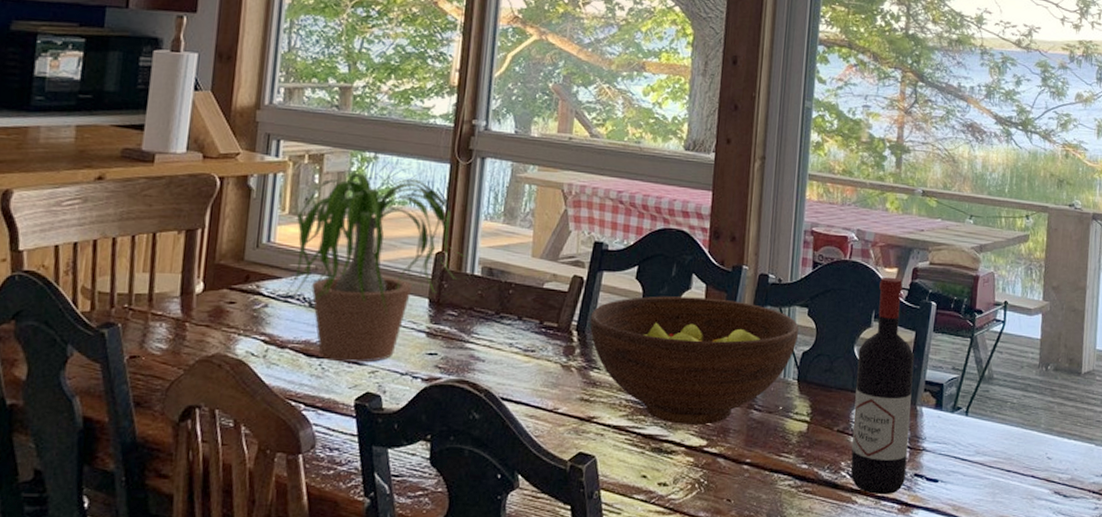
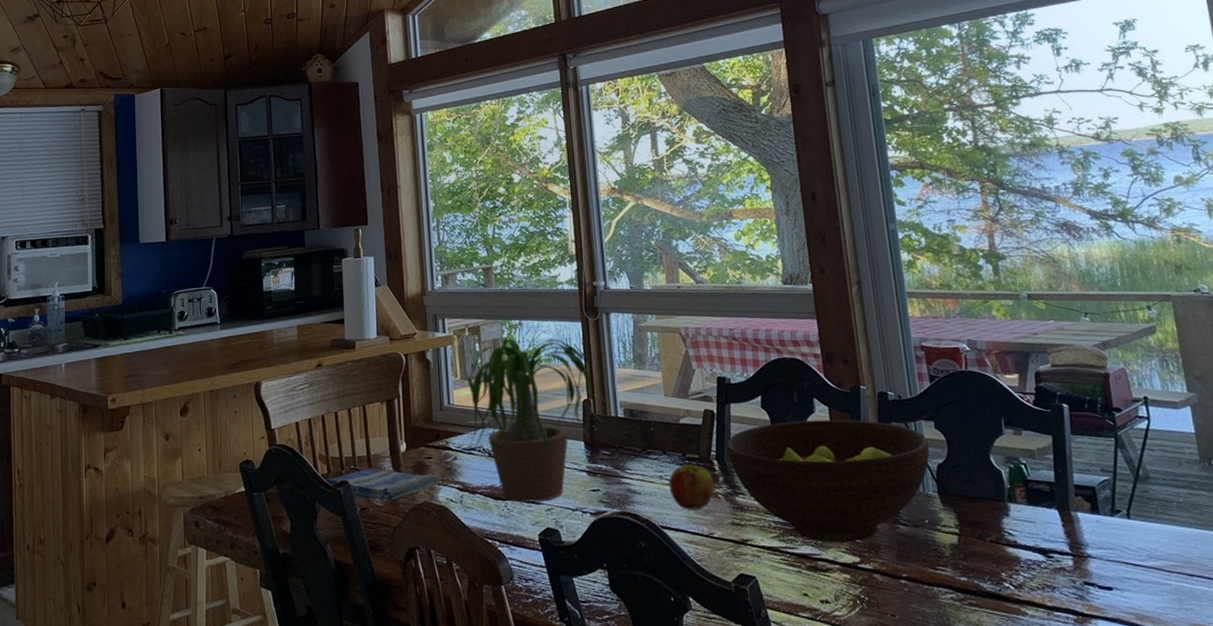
dish towel: none [86,309,240,349] -> present [325,468,439,501]
apple: none [518,333,570,383] -> present [668,464,715,510]
wine bottle: present [850,277,915,495] -> none [995,383,1075,606]

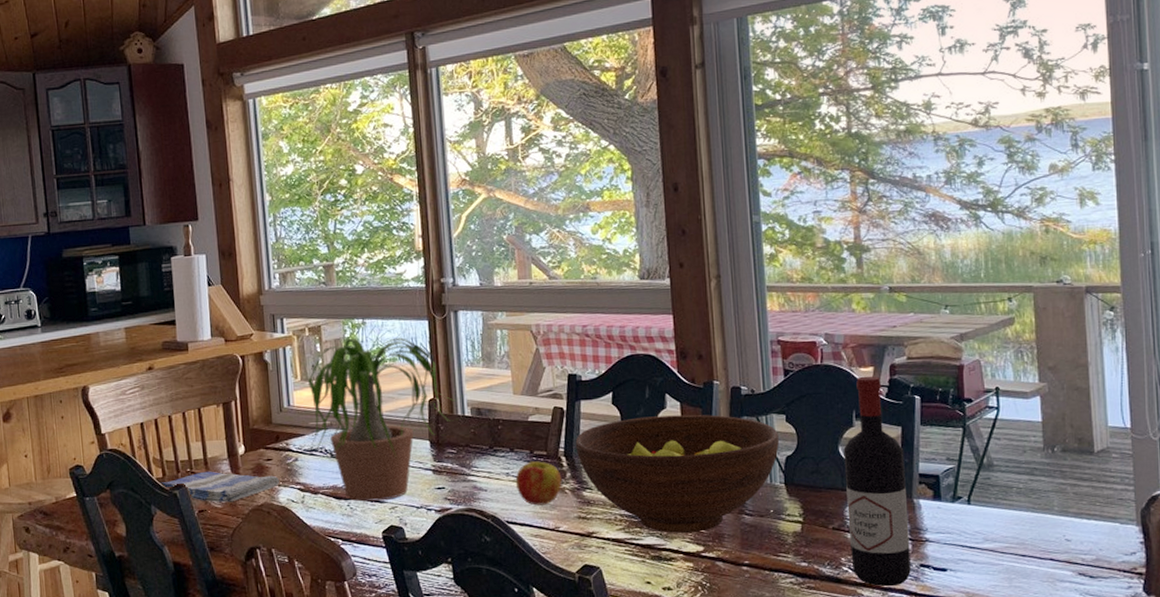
wine bottle: none [995,383,1075,606] -> present [843,376,911,587]

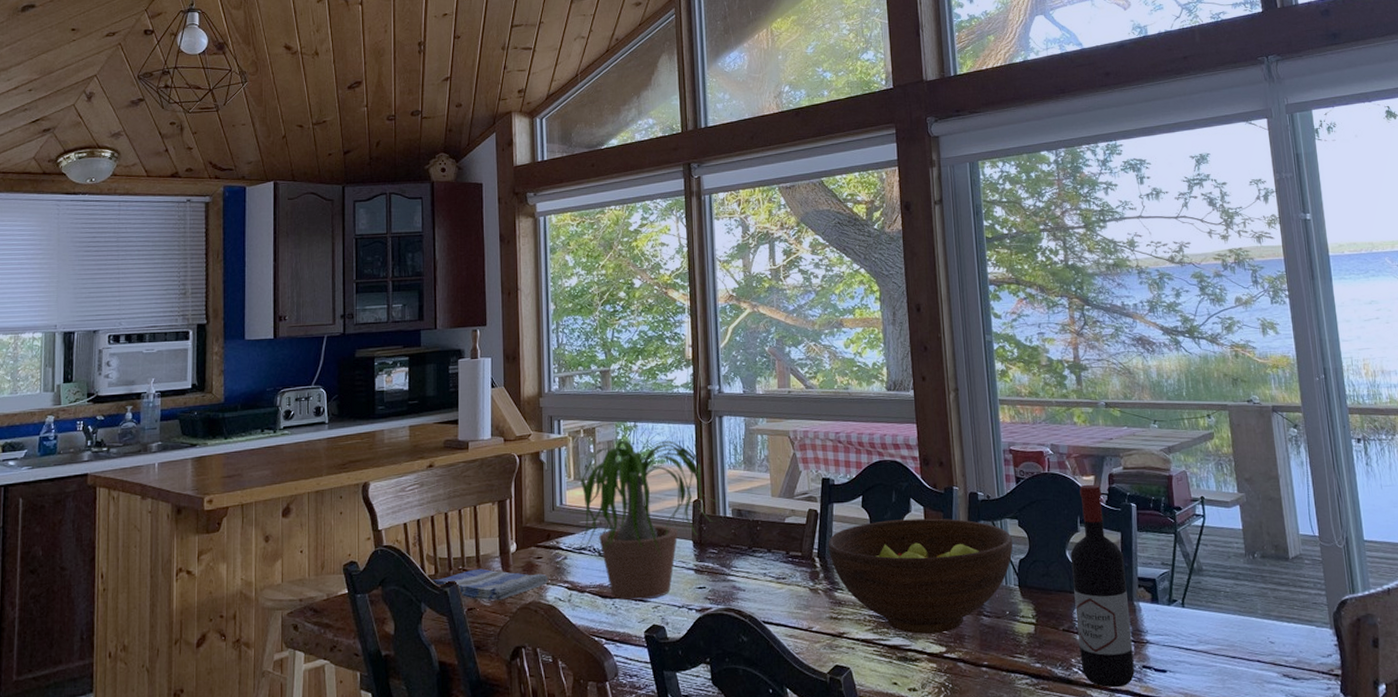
apple: present [515,461,562,506] -> none [772,562,815,606]

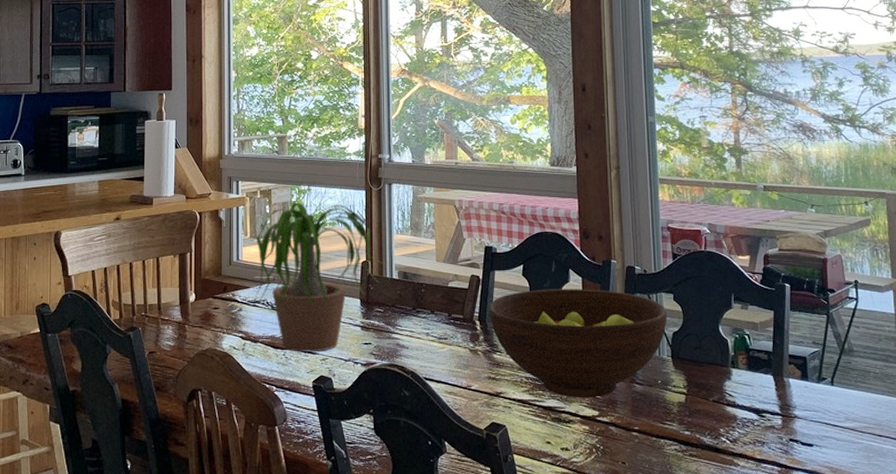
dish towel: present [432,568,548,601] -> none [117,316,224,346]
wine bottle: present [1070,484,1135,688] -> none [723,263,781,459]

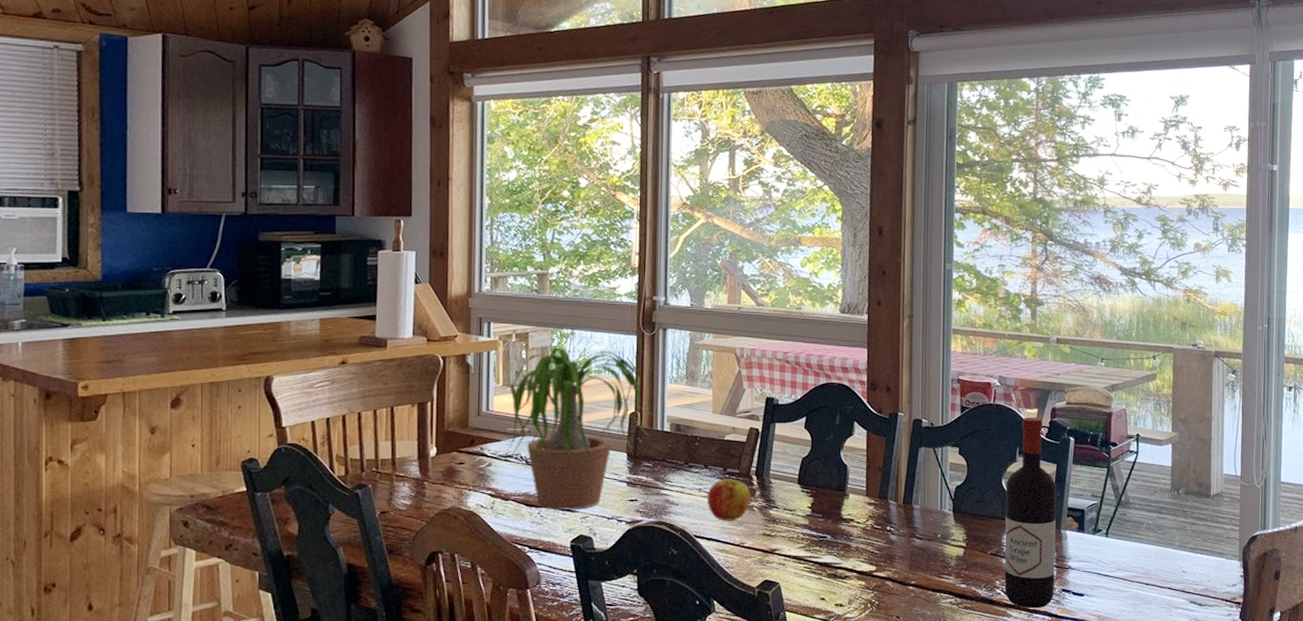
apple: none [434,324,475,365] -> present [706,479,751,521]
fruit bowl: present [489,289,667,397] -> none [767,442,951,553]
wine bottle: none [723,263,781,459] -> present [1004,417,1057,609]

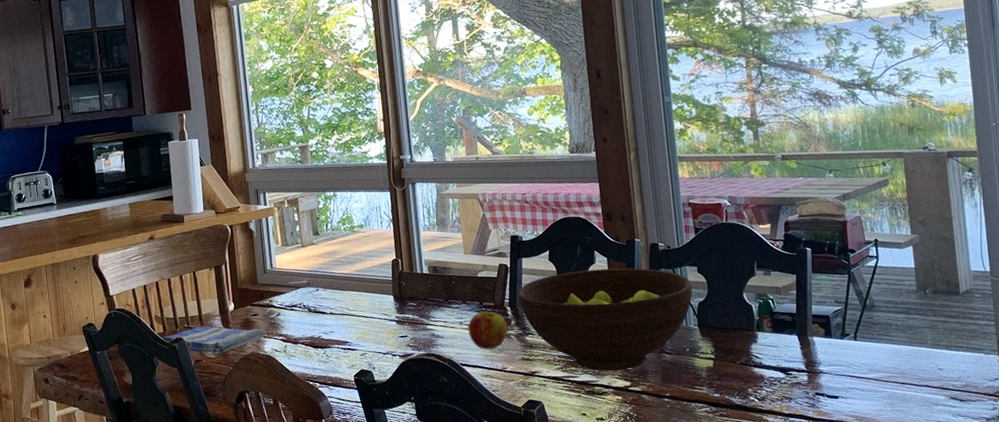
dish towel: none [342,472,470,505] -> present [161,326,264,353]
potted plant: present [501,347,664,510] -> none [287,207,421,350]
fruit bowl: none [767,442,951,553] -> present [518,268,692,371]
wine bottle: present [1004,417,1057,609] -> none [747,231,808,413]

